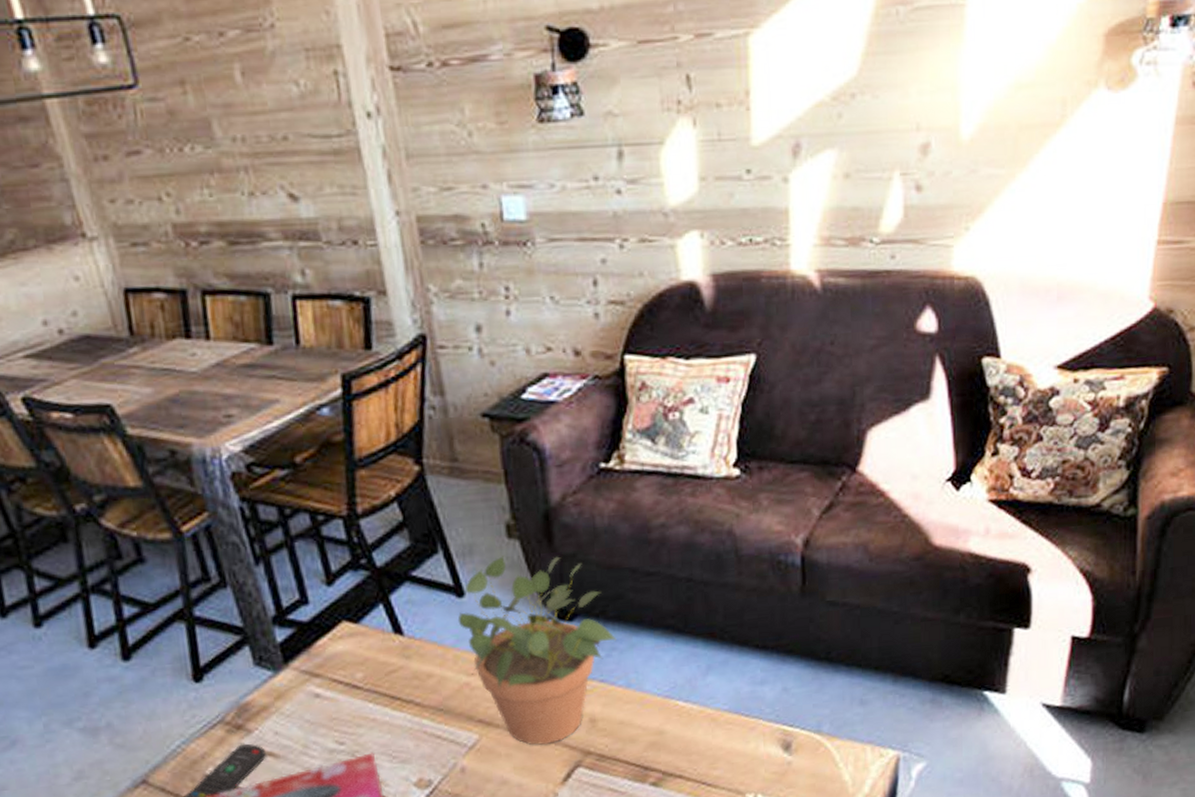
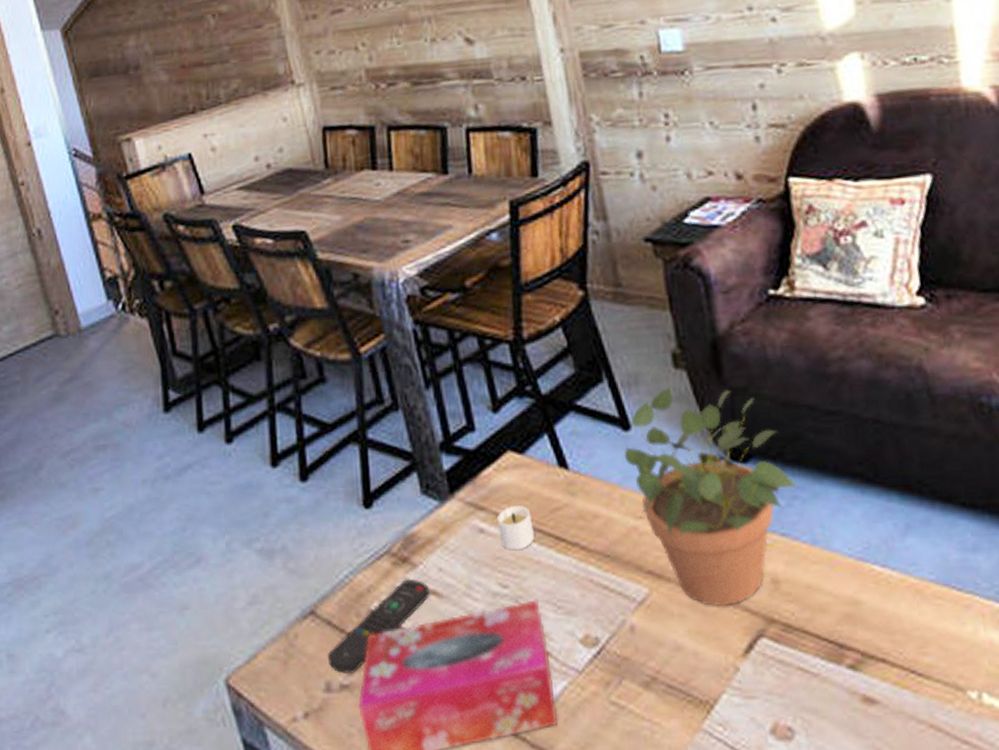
candle: none [332,670,370,712] -> present [496,506,534,551]

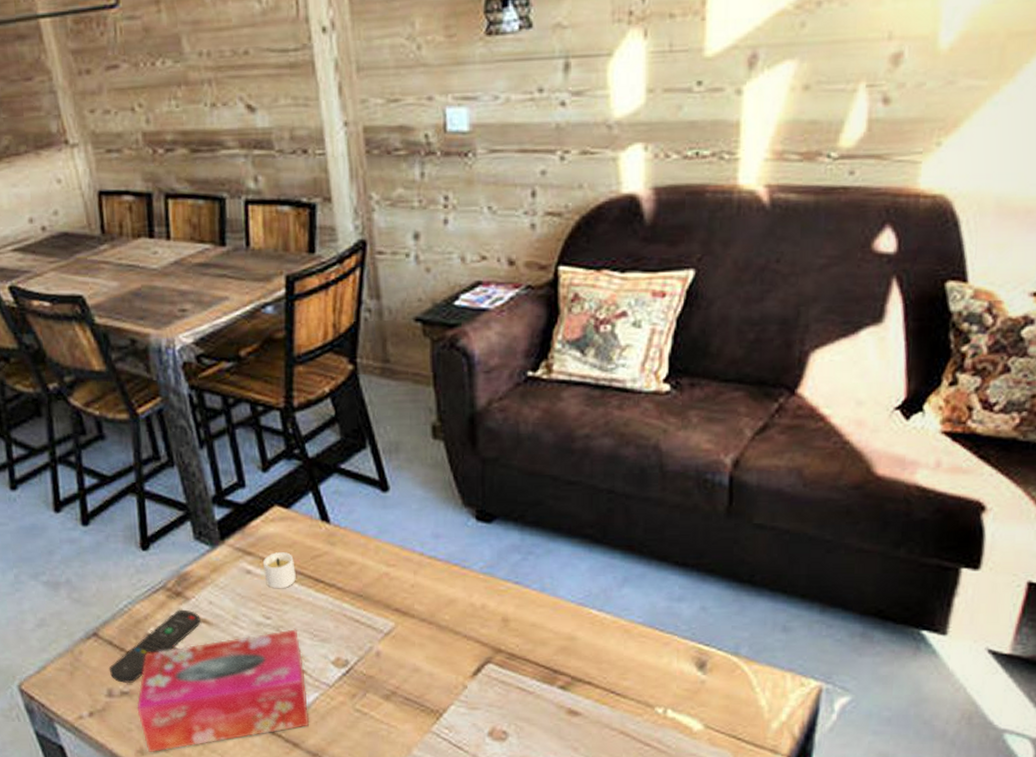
potted plant: present [624,387,798,607] -> none [381,455,534,639]

